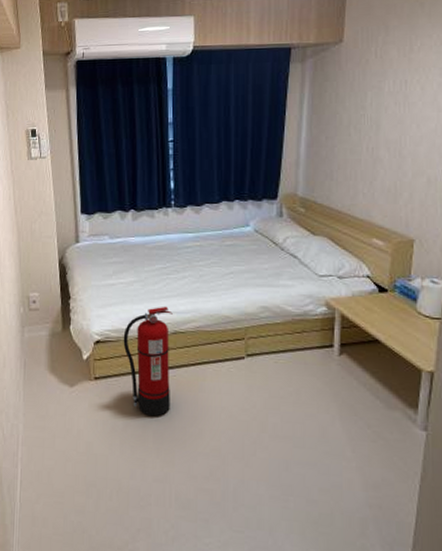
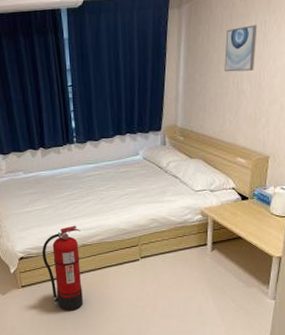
wall art: none [356,84,397,136] -> present [224,24,257,72]

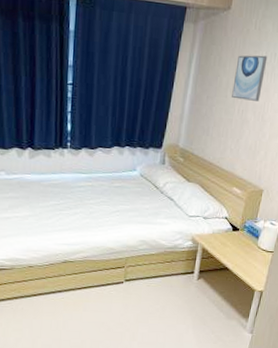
fire extinguisher: present [42,225,83,311] -> none [16,238,64,332]

